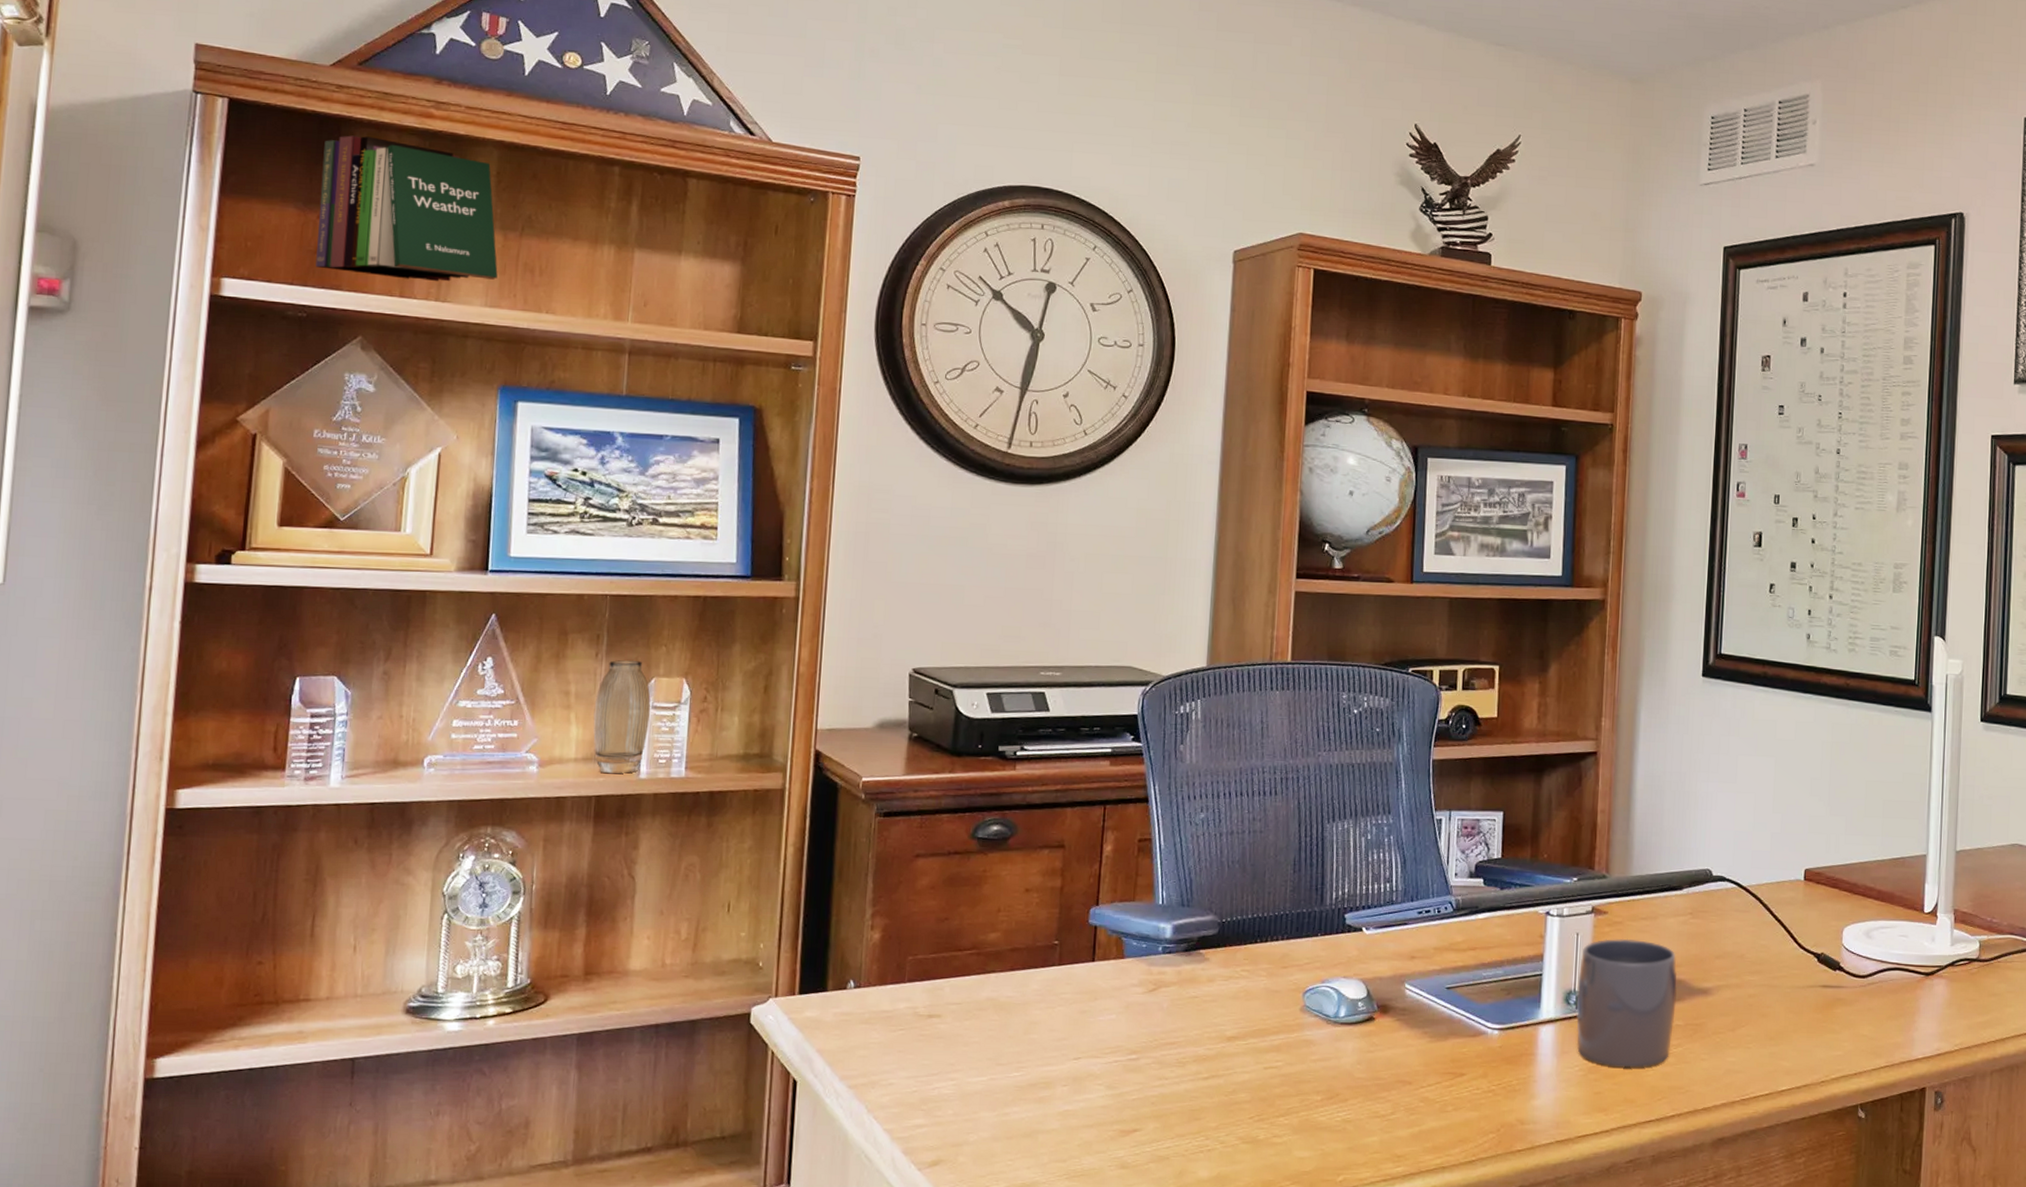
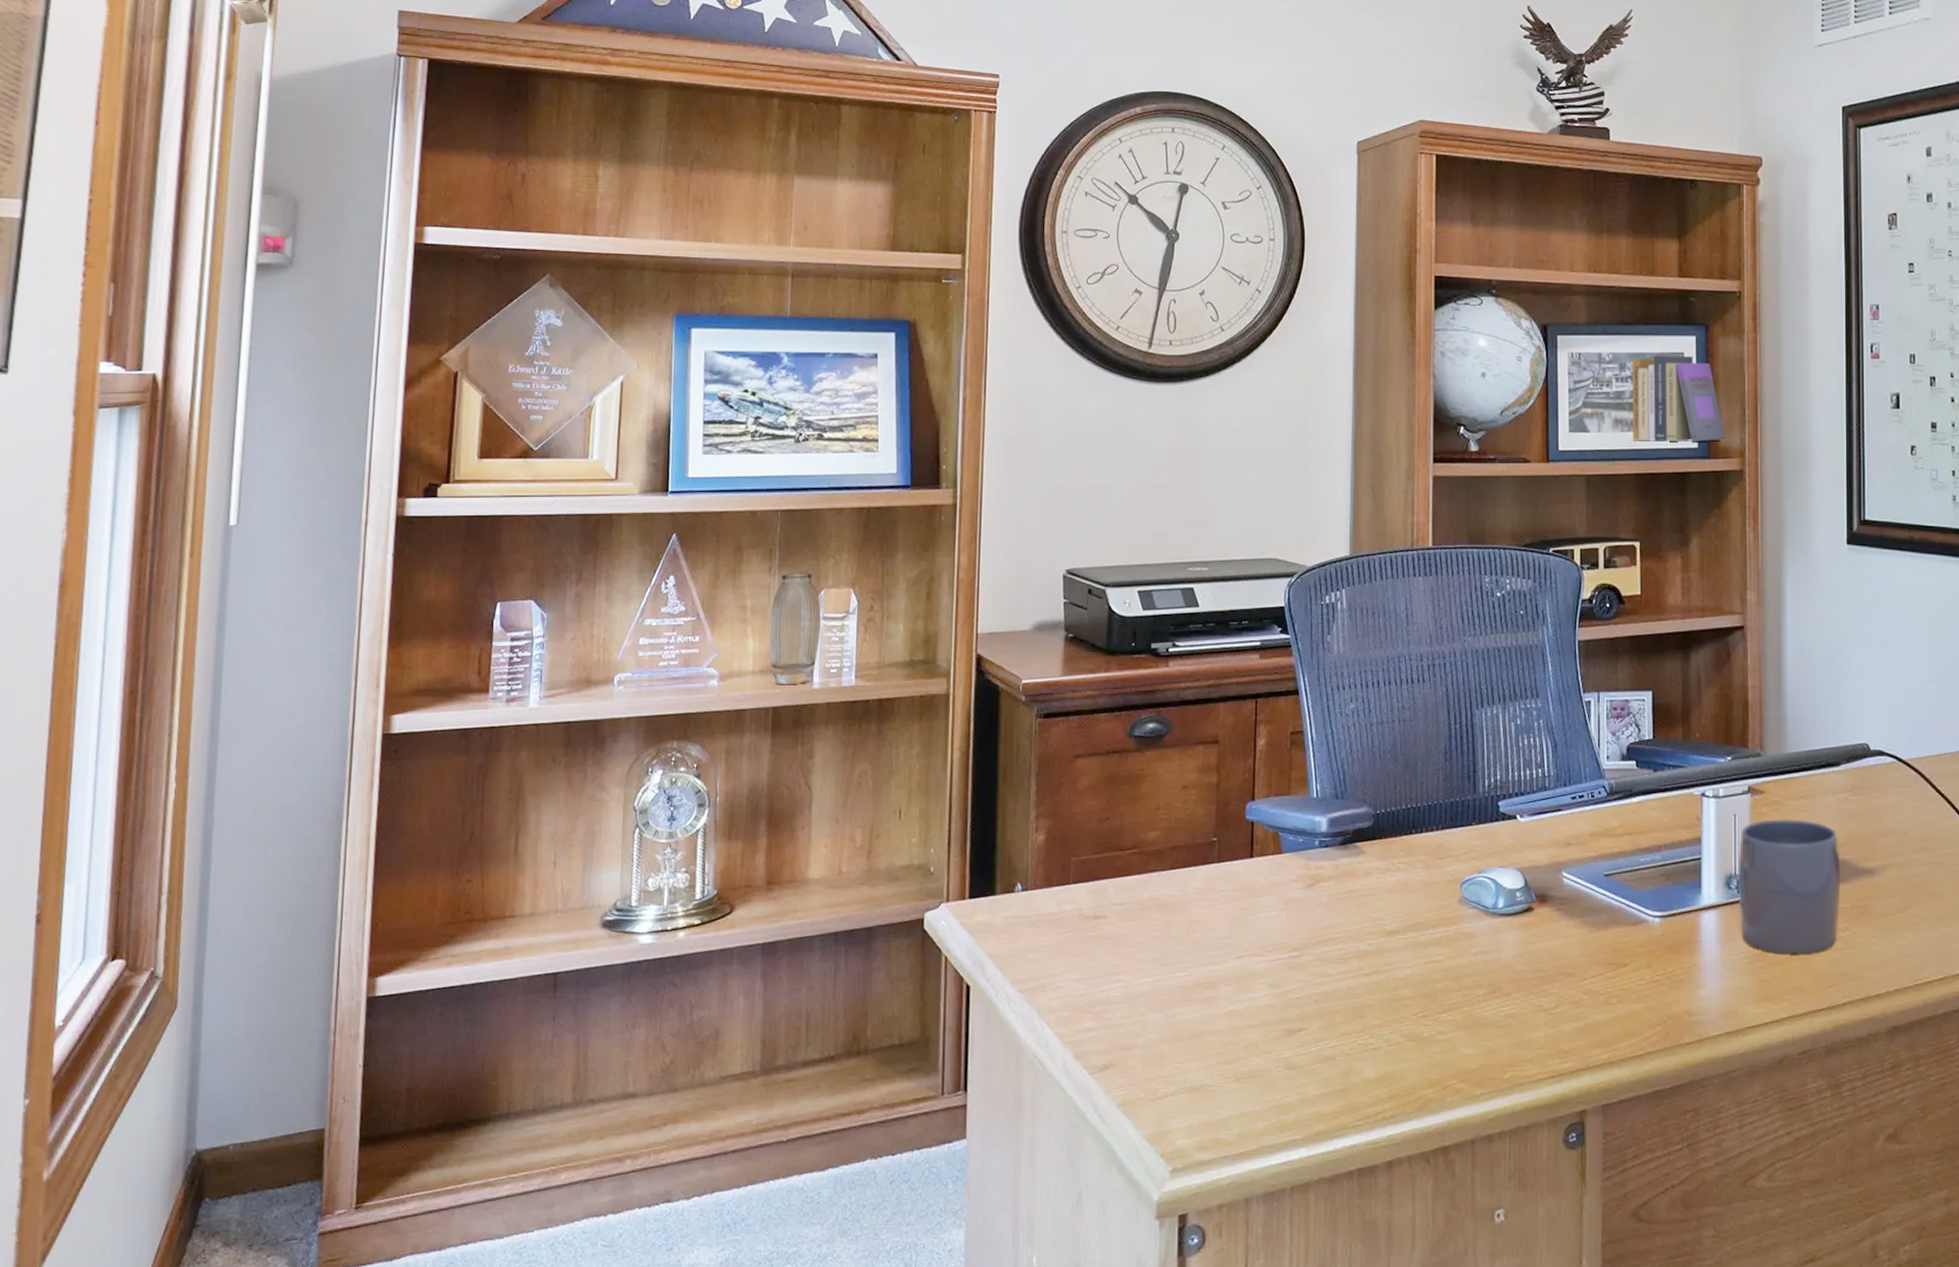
books: present [315,135,498,282] -> none [507,86,671,219]
books: none [1497,483,1590,571] -> present [1632,356,1725,443]

